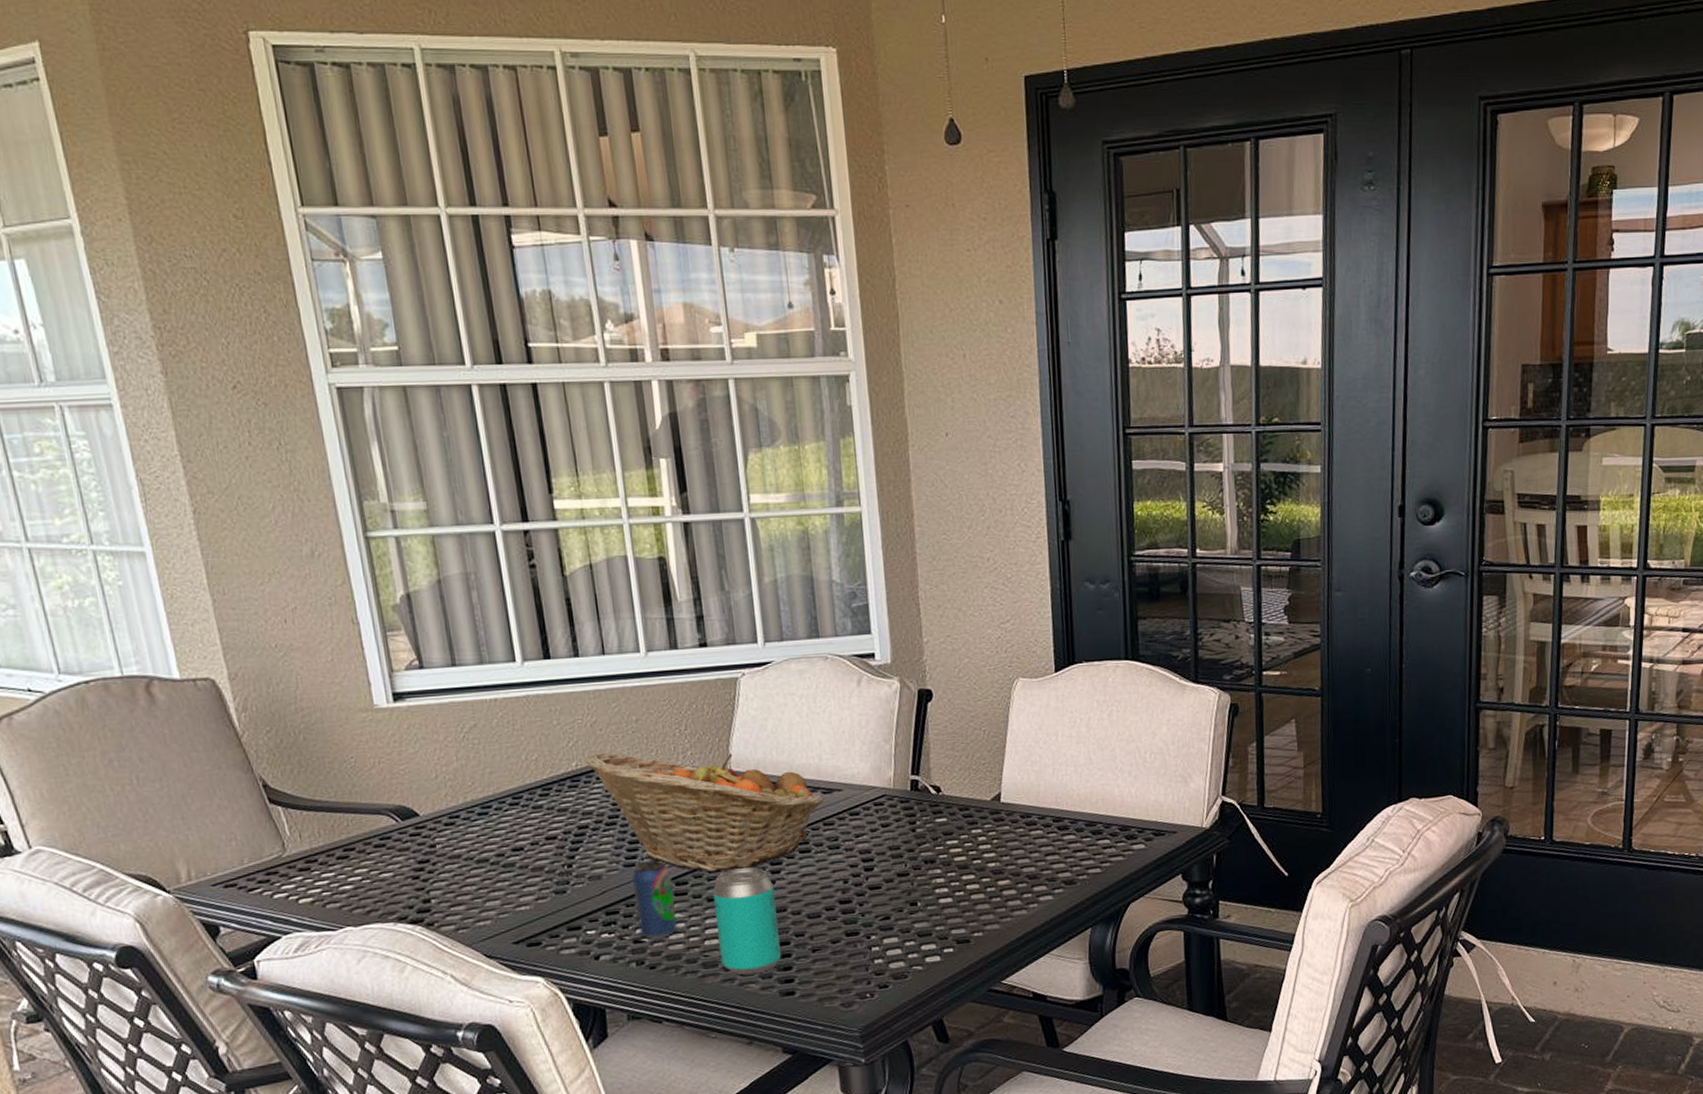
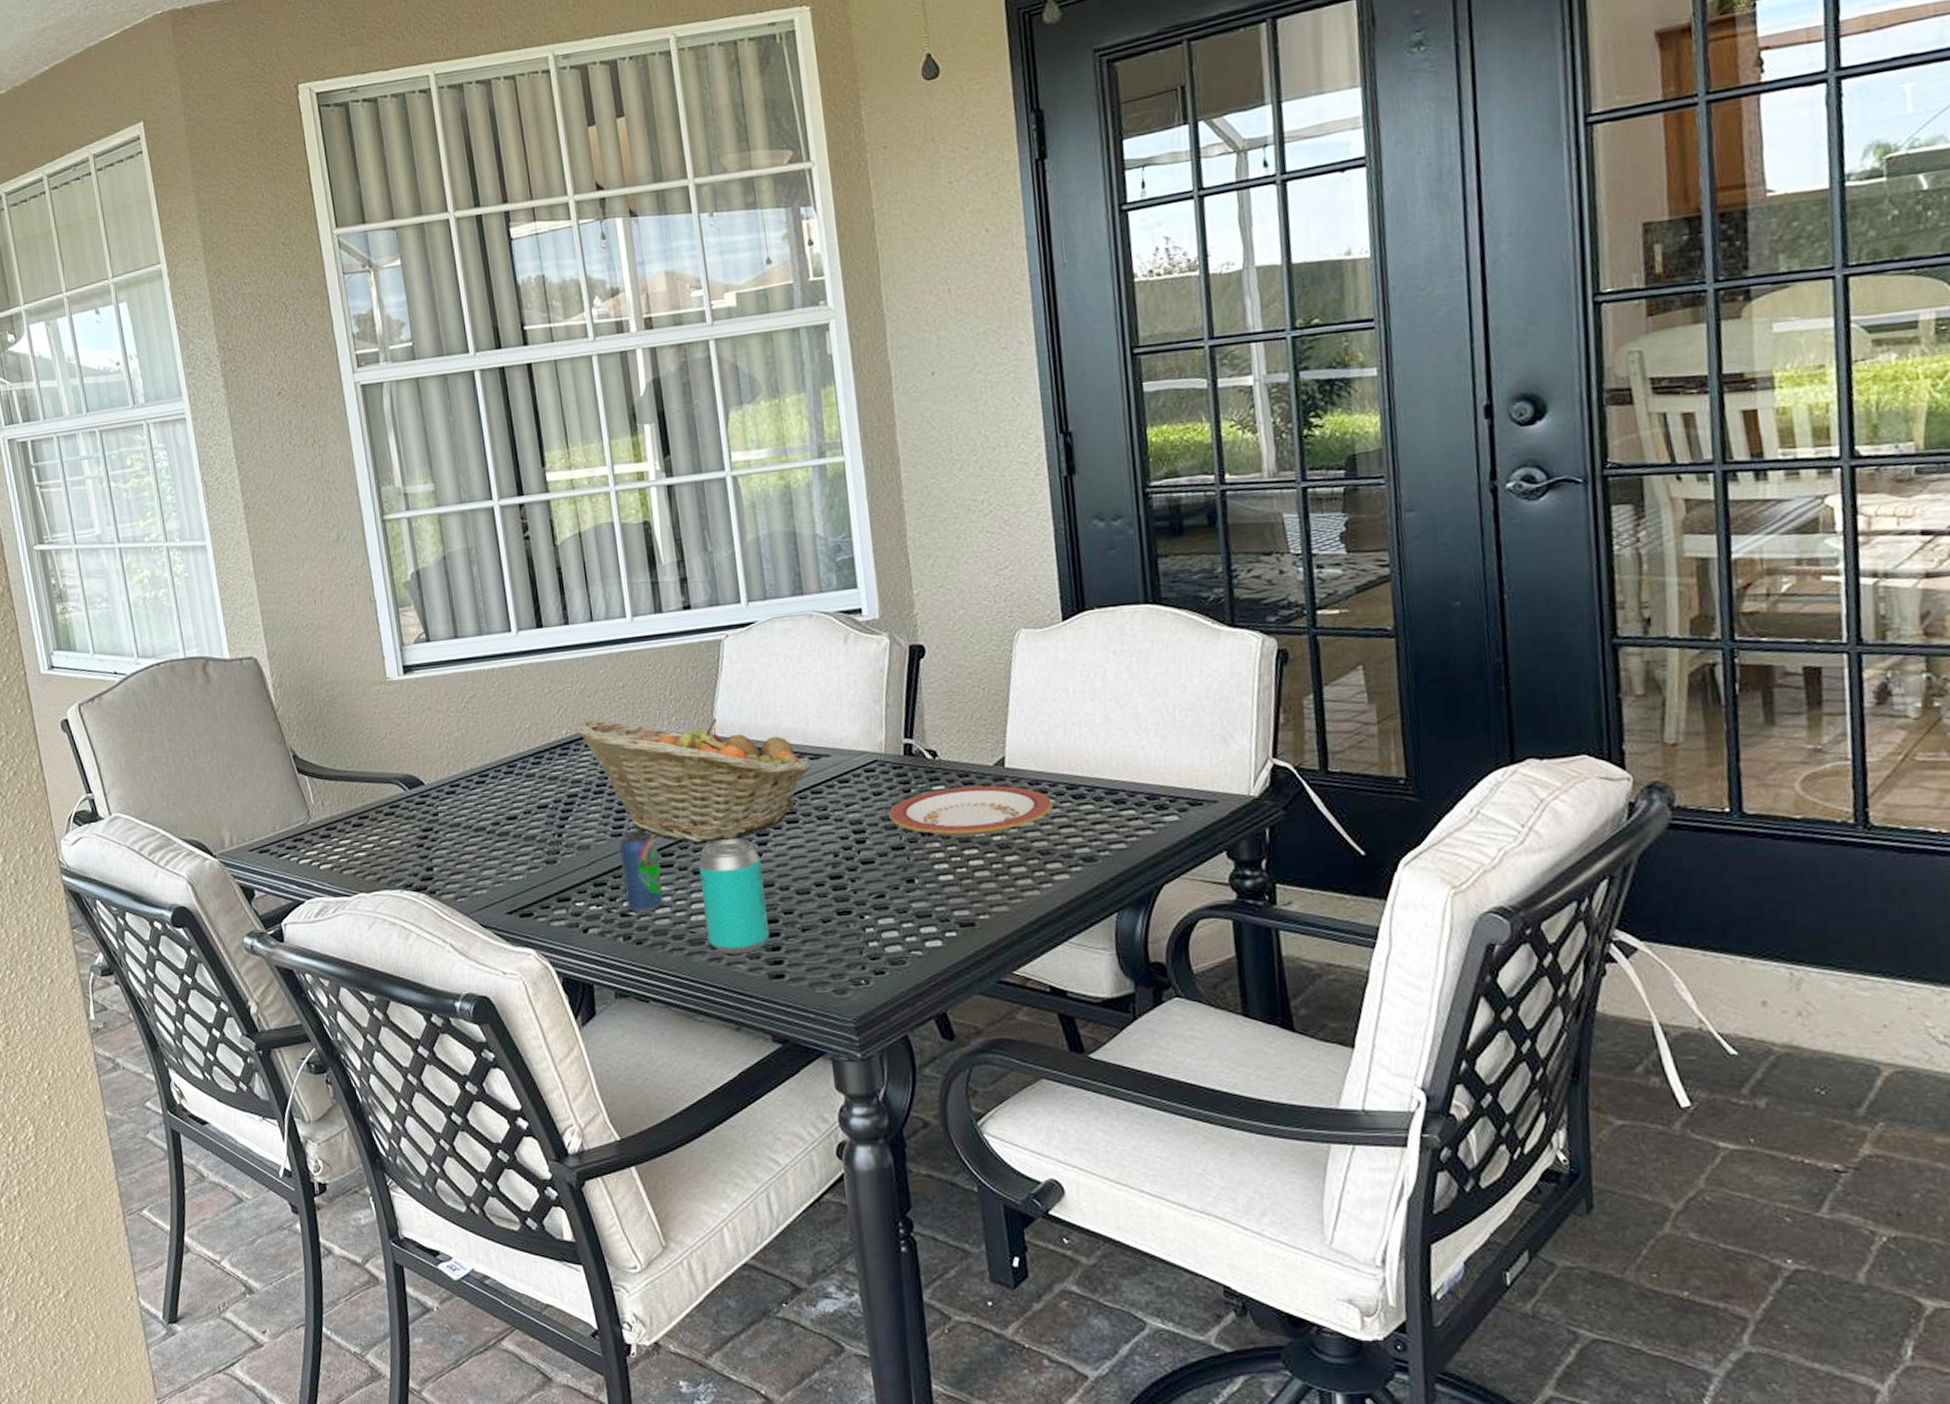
plate: none [895,818,1041,864] -> present [889,785,1053,837]

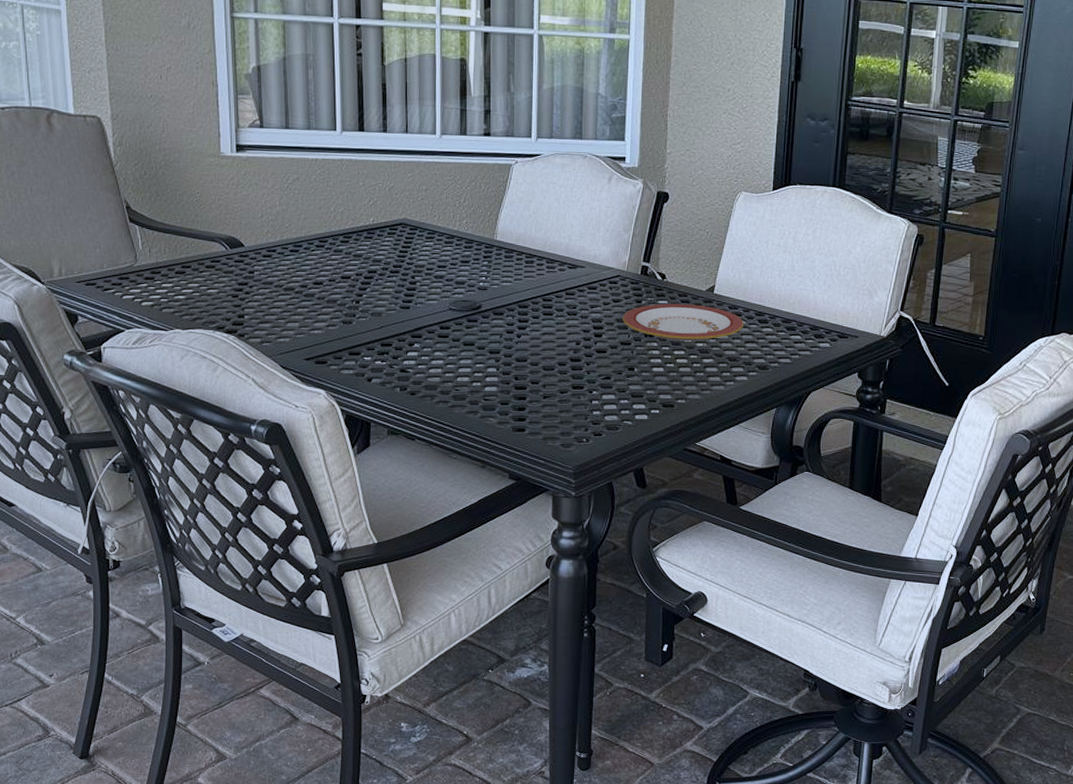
fruit basket: present [573,718,811,843] -> none [380,213,569,322]
beverage can: present [618,830,664,912] -> none [405,306,438,370]
beverage can: present [698,838,769,955] -> none [468,321,519,410]

